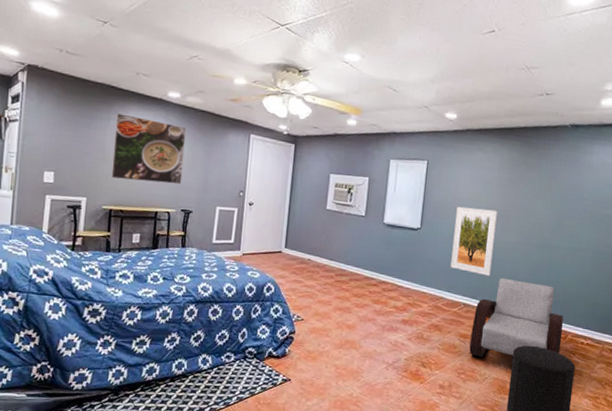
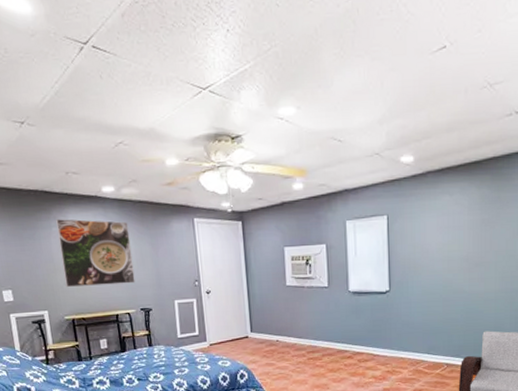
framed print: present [450,206,497,277] -> none [426,258,472,332]

